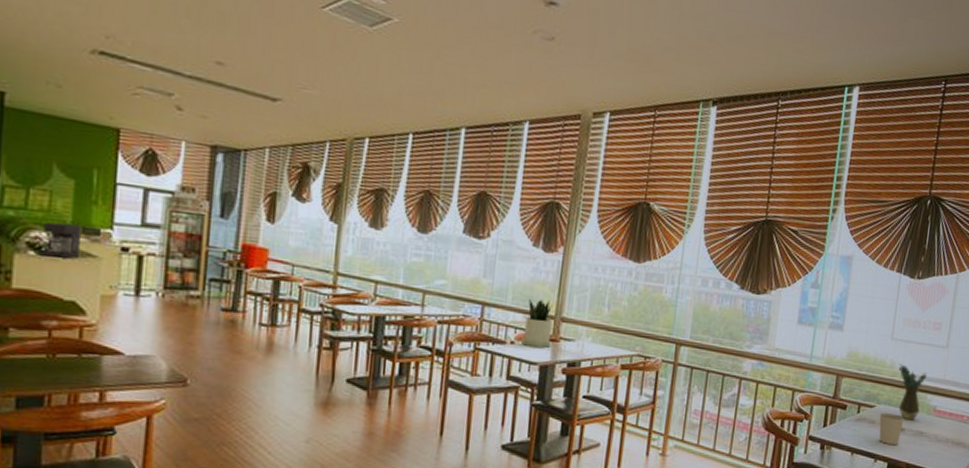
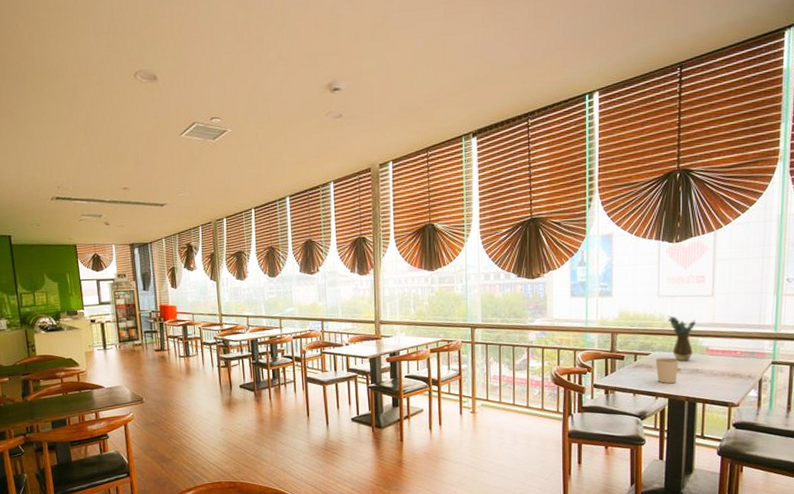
coffee maker: present [40,222,81,259] -> none [46,310,69,334]
planter: present [520,299,553,349] -> none [353,310,377,346]

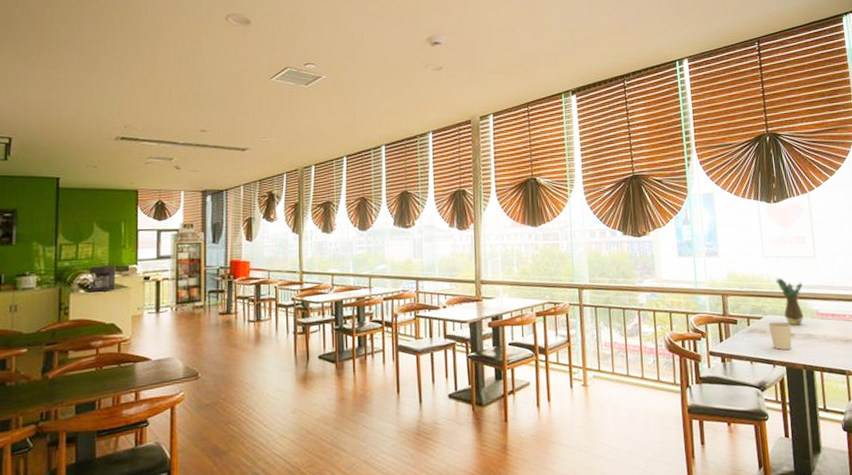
coffee maker: none [46,310,69,334] -> present [88,265,116,293]

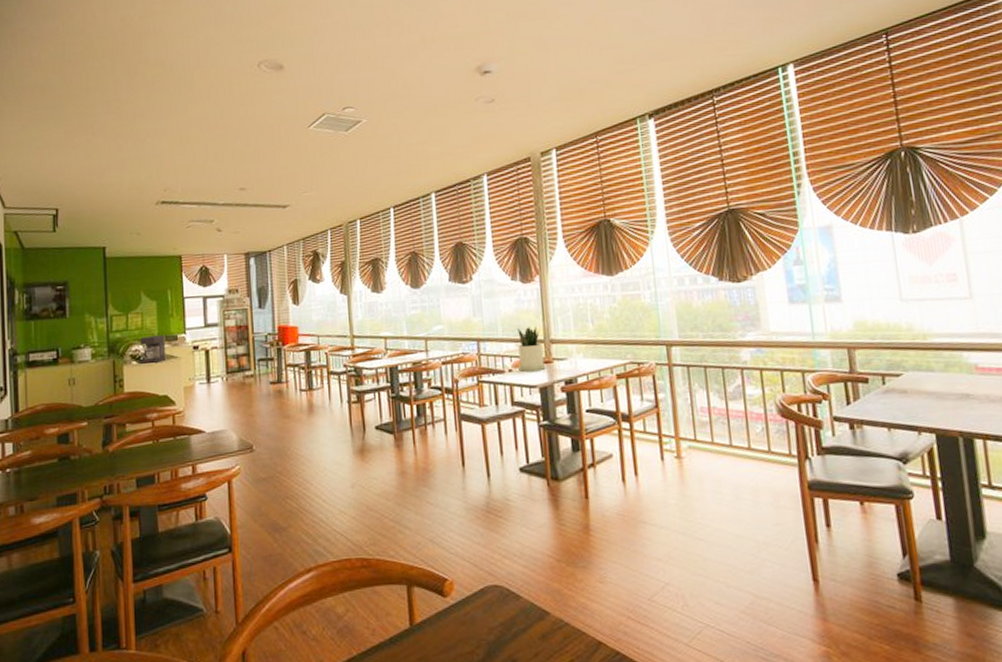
planter: none [451,268,477,309] -> present [517,326,548,372]
cup: present [768,322,795,351] -> none [910,379,947,415]
vase: present [775,277,804,326] -> none [917,324,958,384]

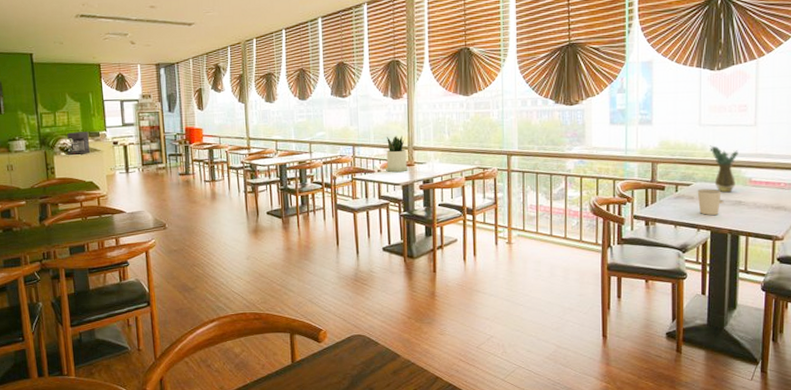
cup: none [910,379,947,415] -> present [697,189,724,216]
vase: none [917,324,958,384] -> present [710,145,738,193]

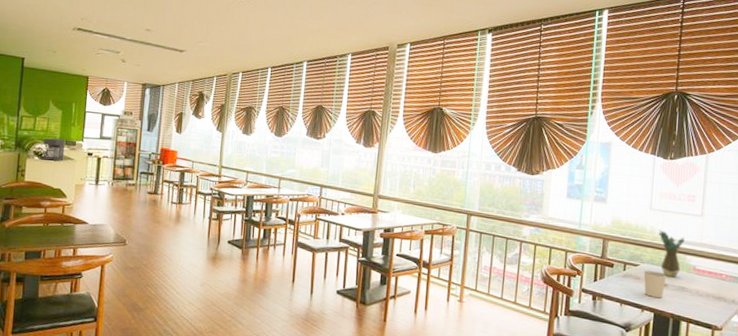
planter: present [385,136,410,173] -> none [348,182,373,219]

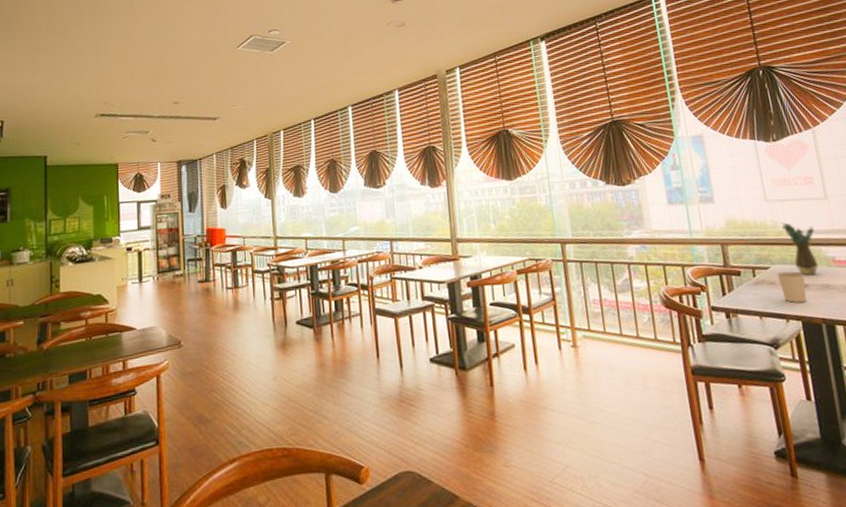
coffee maker: present [41,138,65,162] -> none [76,238,101,265]

